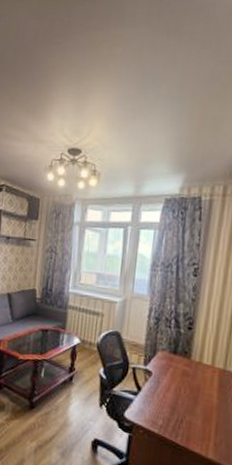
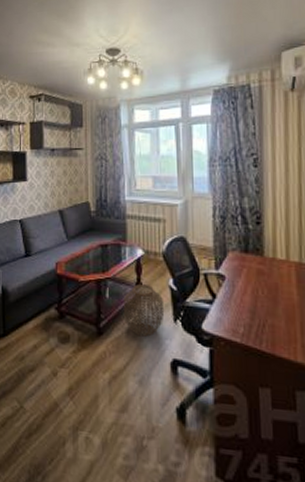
woven basket: none [54,369,92,416] -> present [123,284,163,337]

